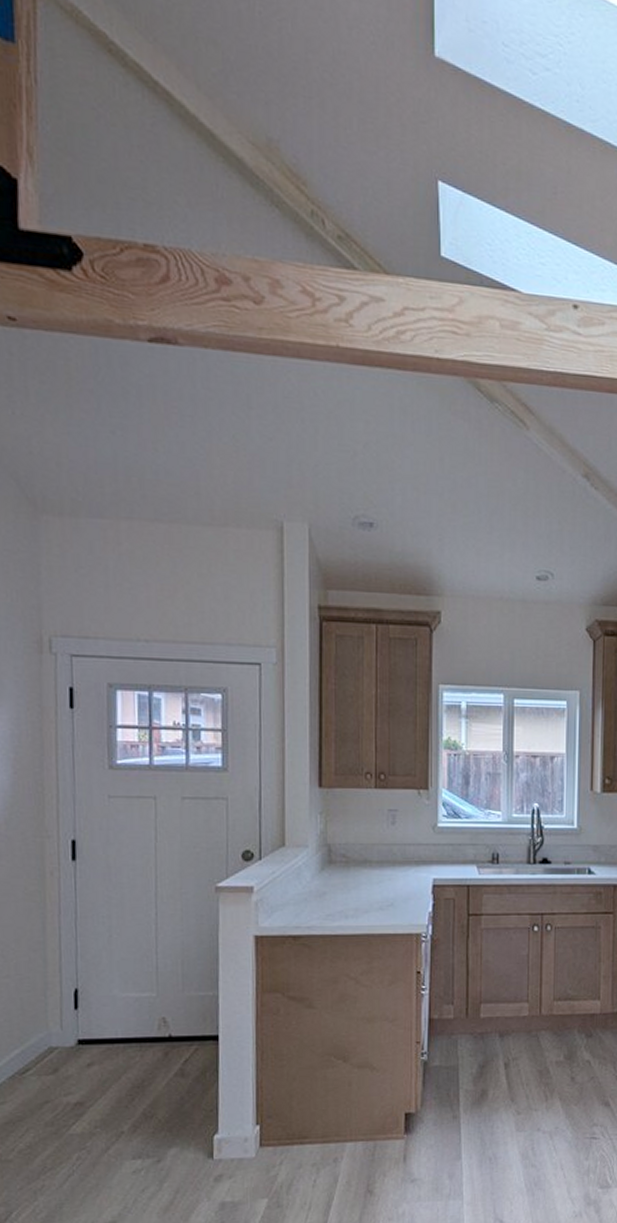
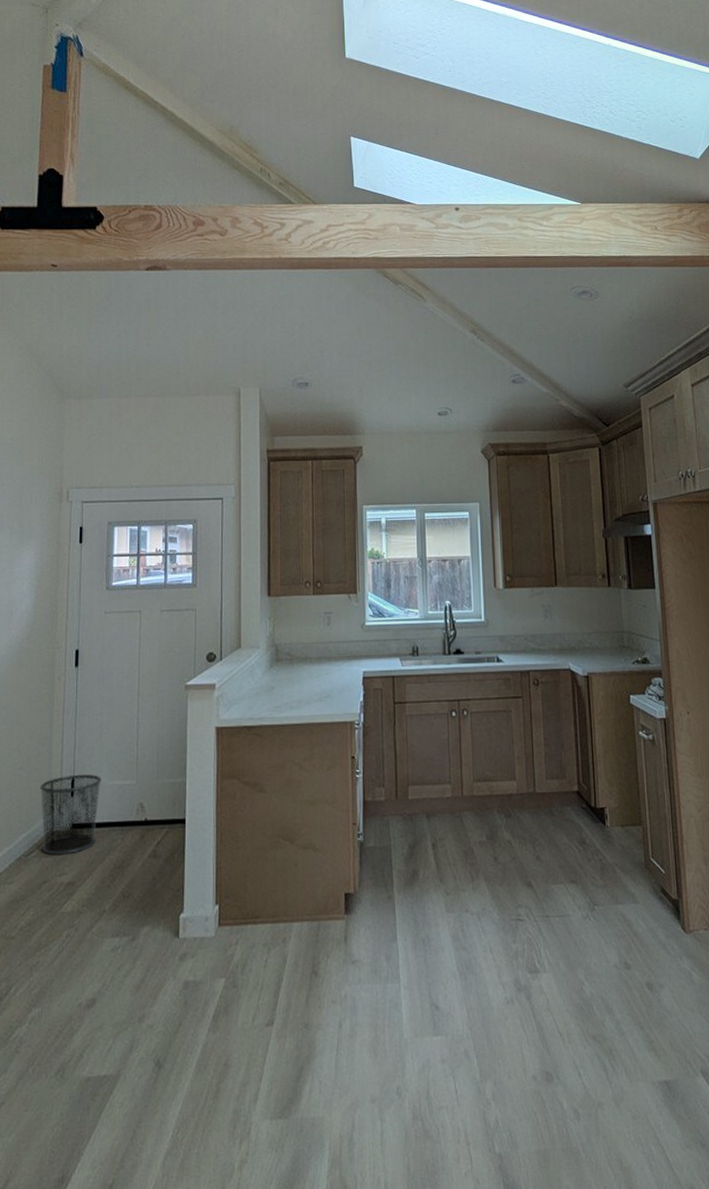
trash can: none [33,984,113,1074] -> present [39,774,102,855]

